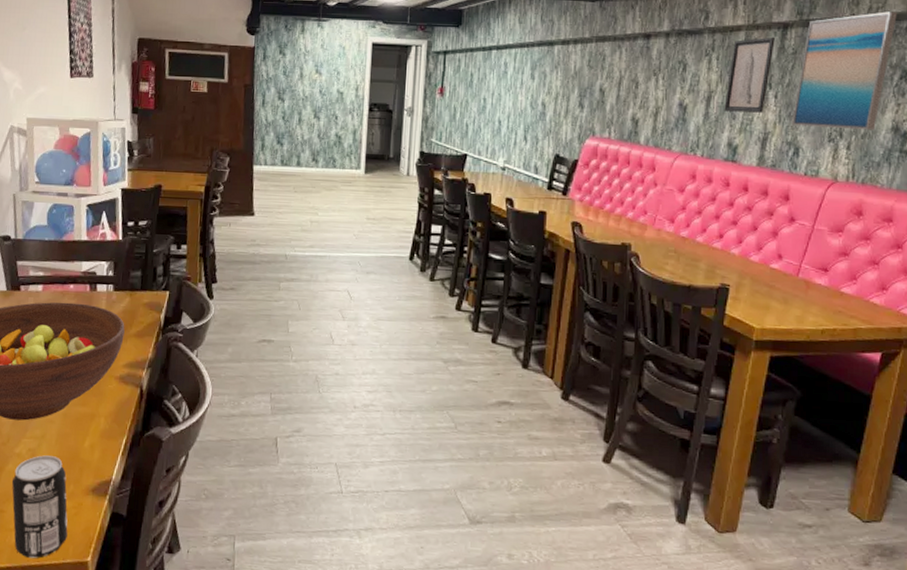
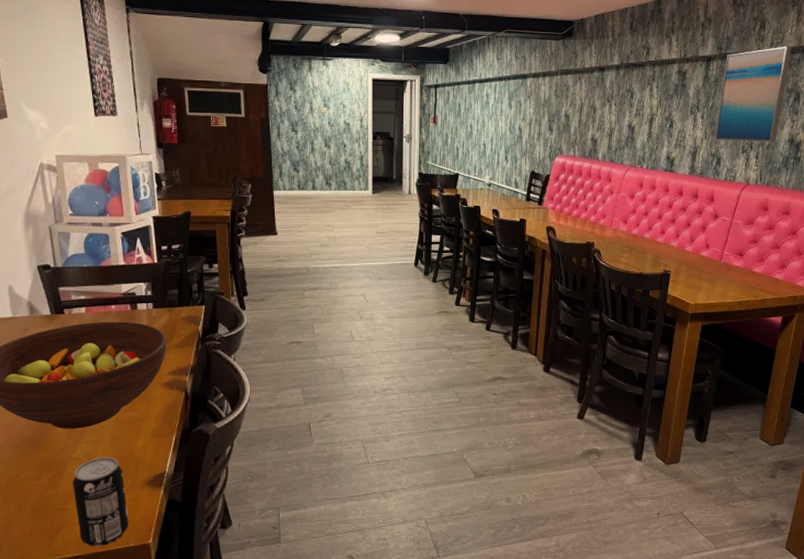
wall art: present [724,37,775,113] -> none [663,68,701,131]

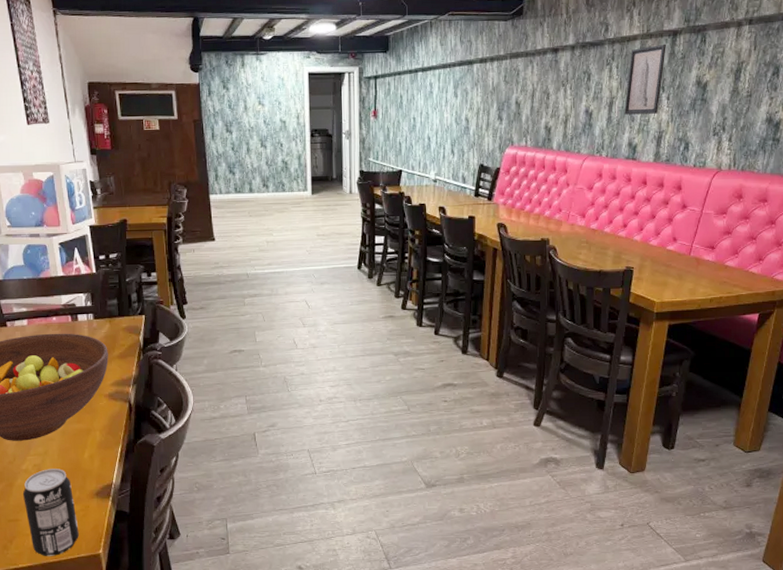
wall art: none [663,68,701,131] -> present [624,44,666,115]
wall art: present [715,46,792,143] -> none [682,14,770,124]

